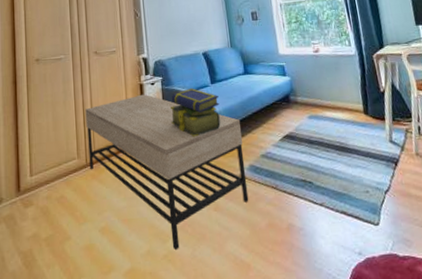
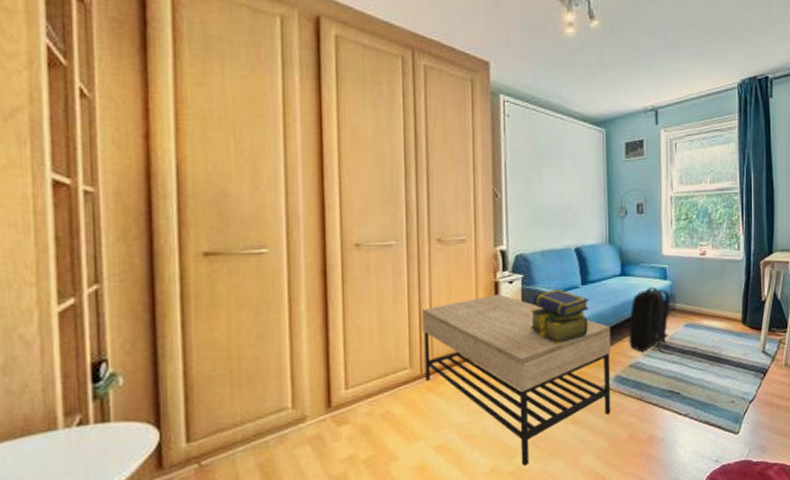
backpack: none [256,82,302,144] -> present [629,286,675,354]

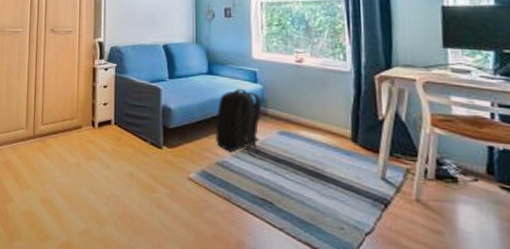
coffee table: present [422,294,612,467] -> none [36,78,197,237]
stack of books: present [530,289,589,345] -> none [121,80,175,130]

